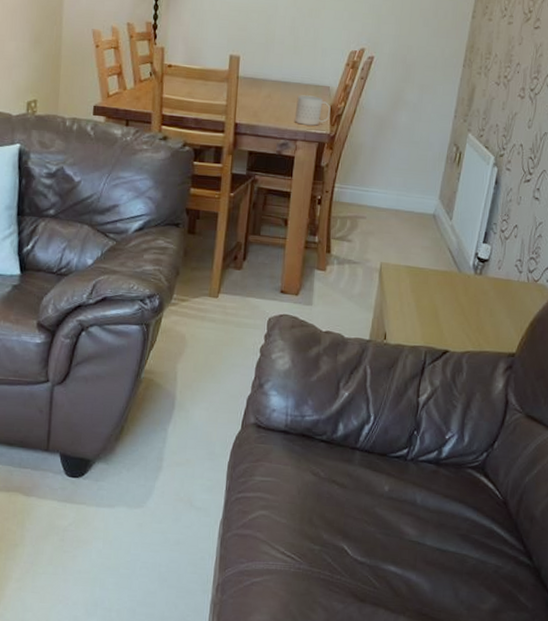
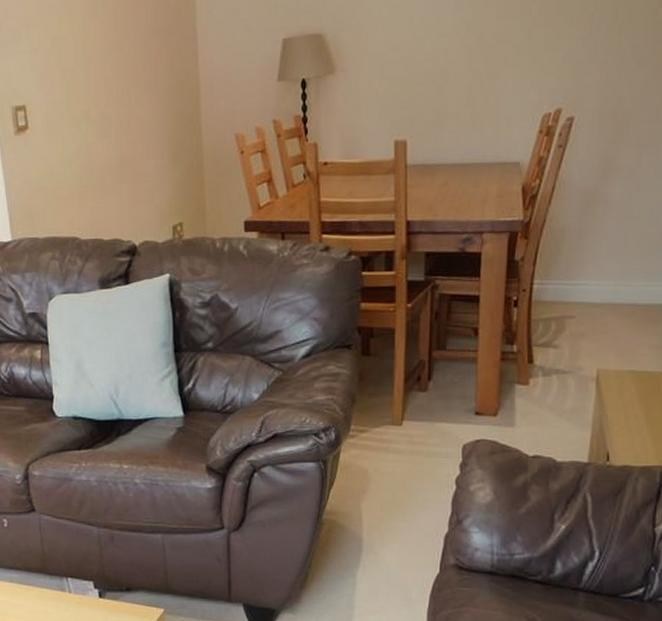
mug: present [294,95,331,126] -> none [478,176,522,213]

